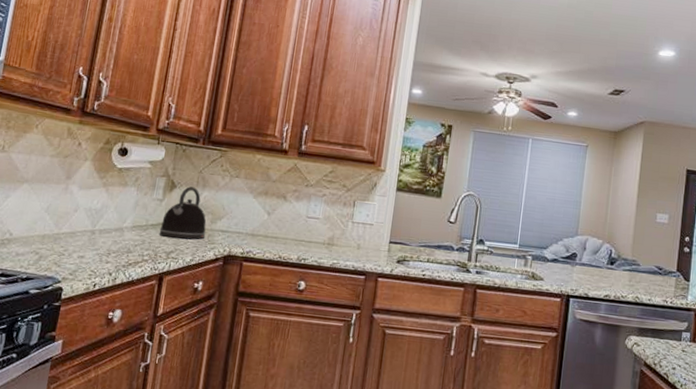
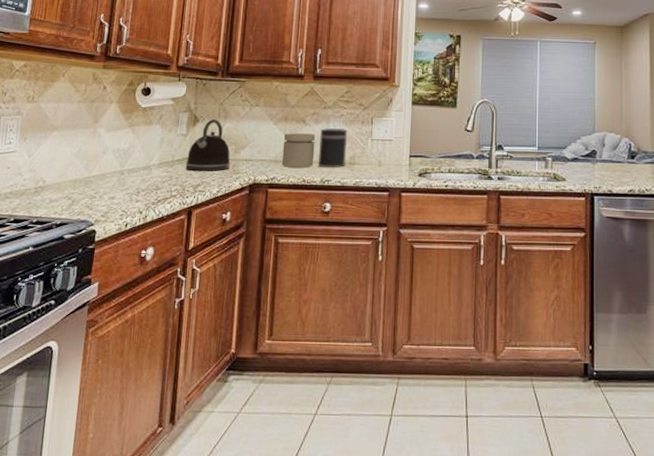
jar: none [258,207,296,245] -> present [281,133,316,168]
cylinder: none [296,206,328,248] -> present [318,127,347,169]

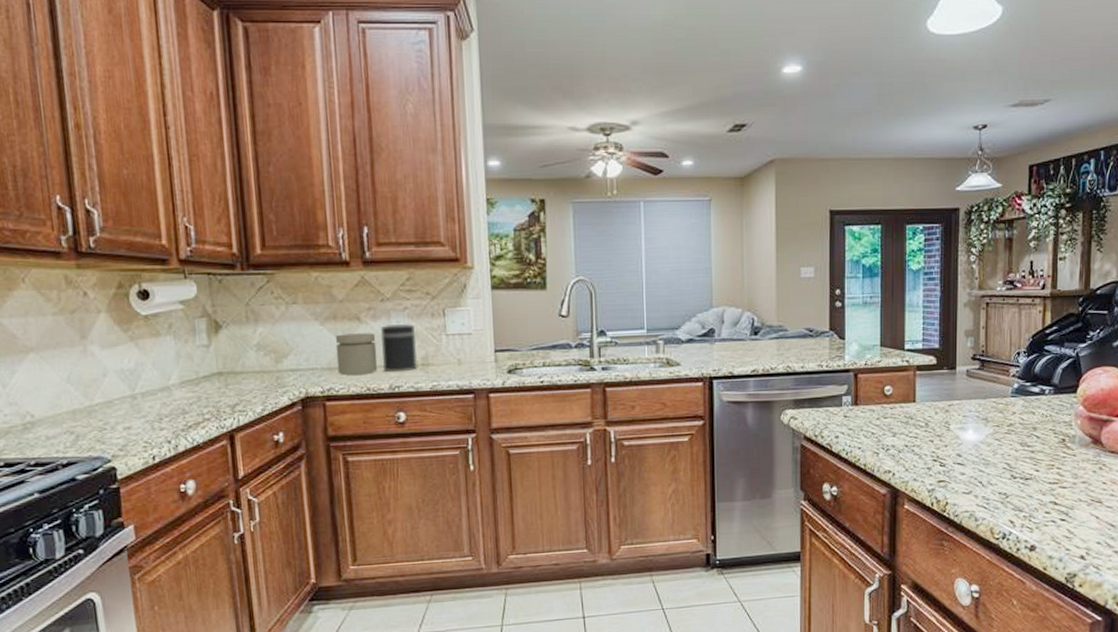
kettle: present [185,119,231,171] -> none [214,324,273,388]

